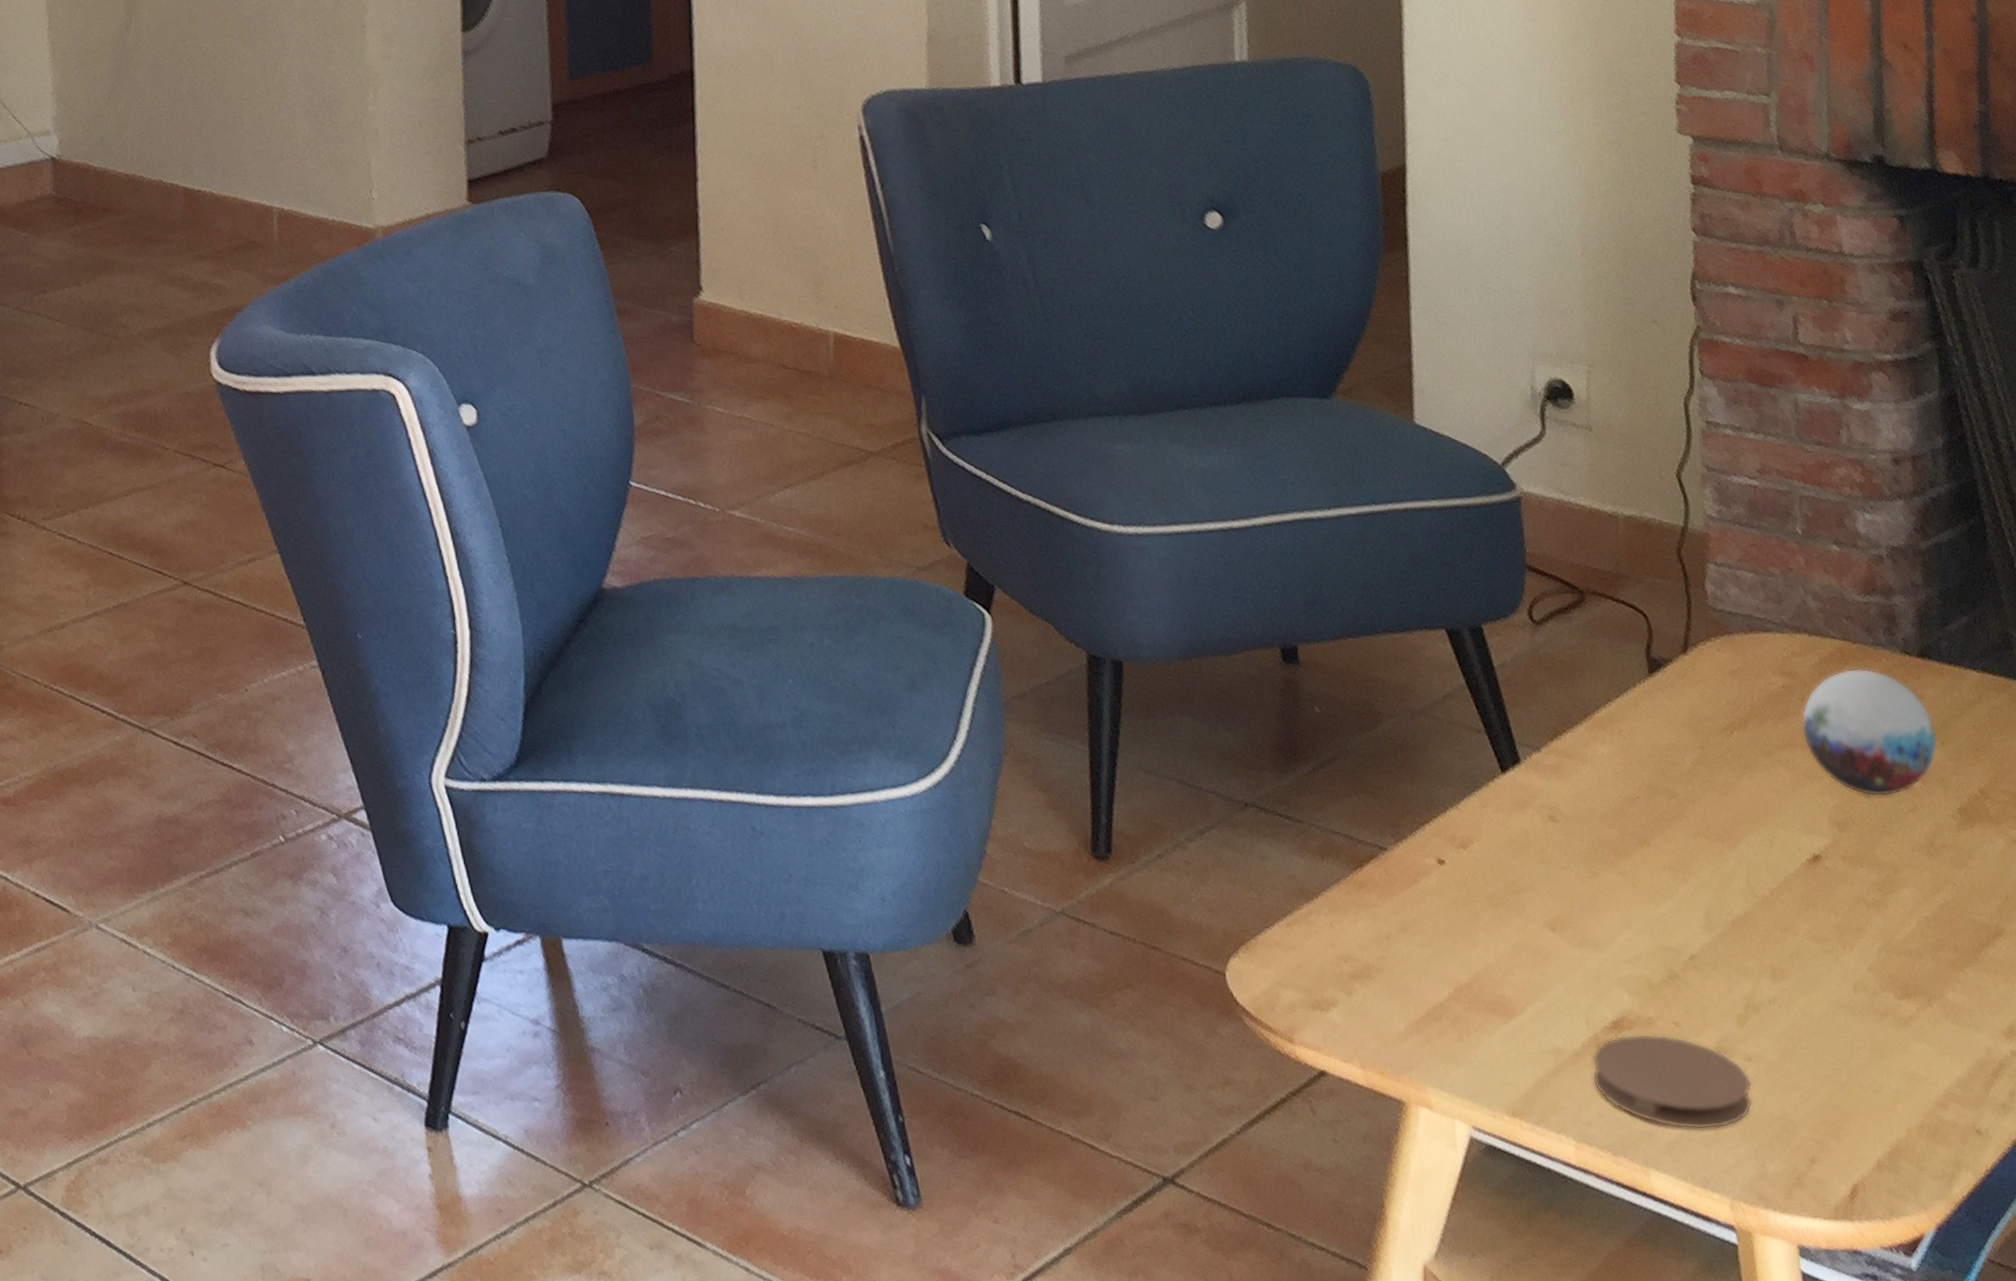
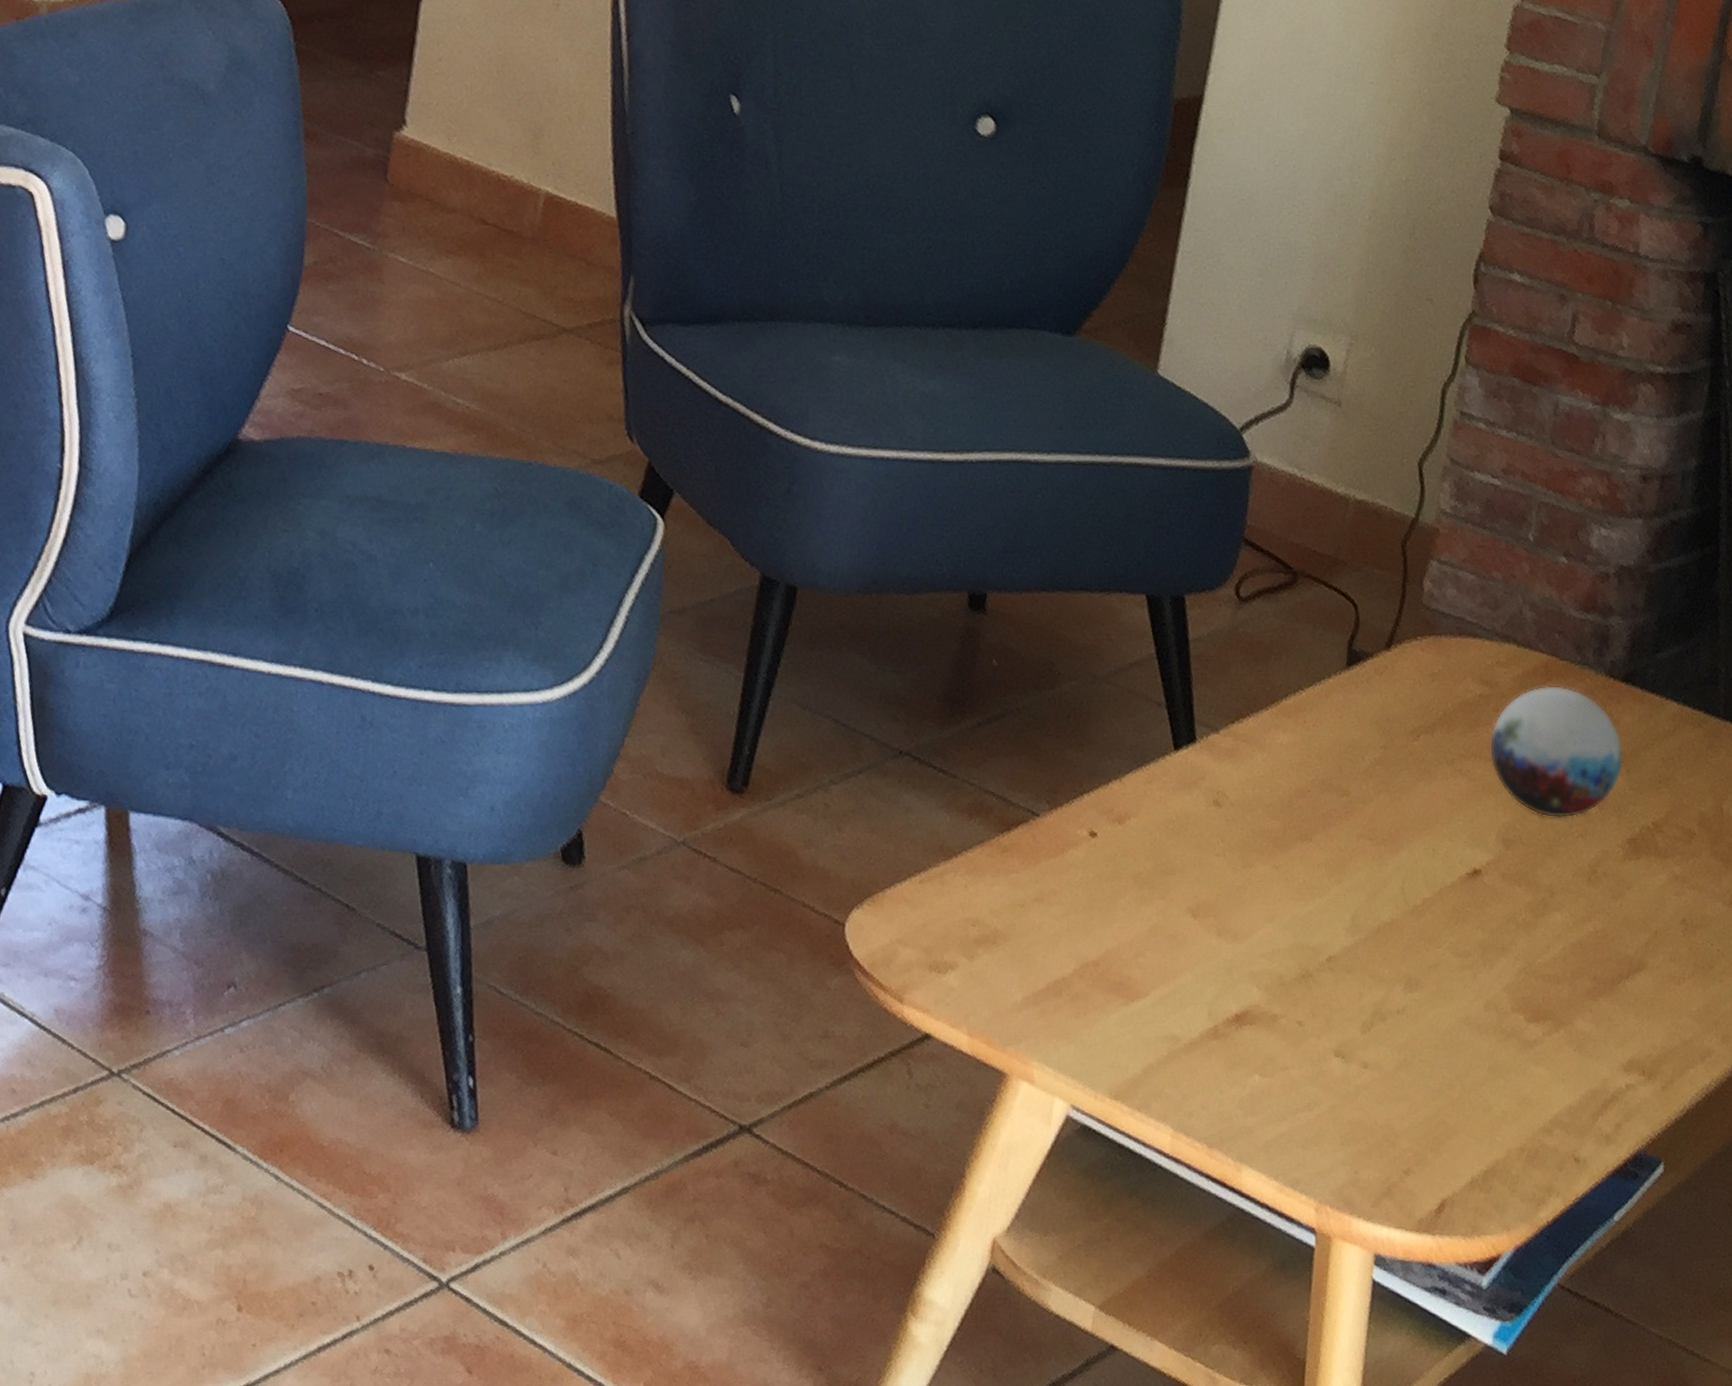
coaster: present [1592,1033,1752,1130] -> none [1203,1029,1363,1132]

